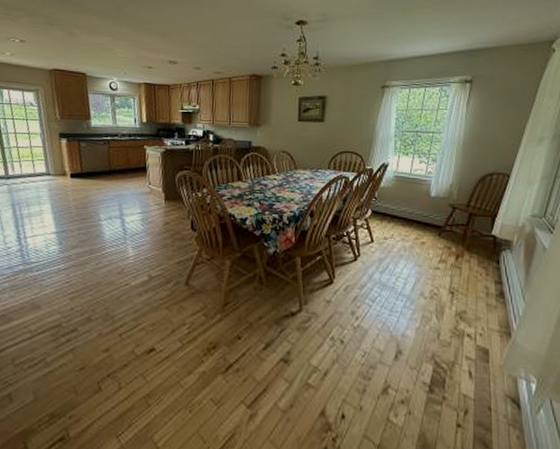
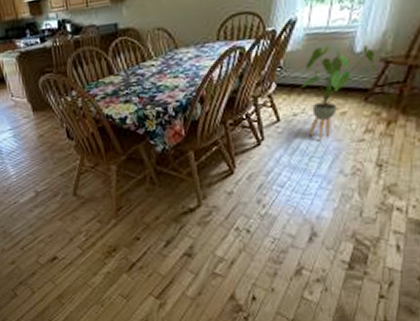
house plant: none [391,187,446,264] -> present [301,45,376,141]

